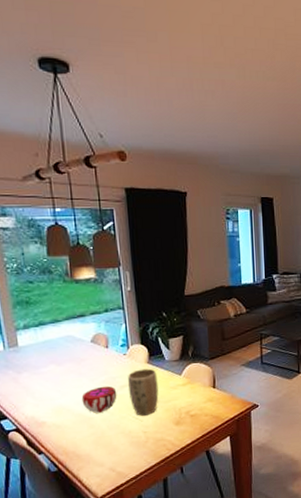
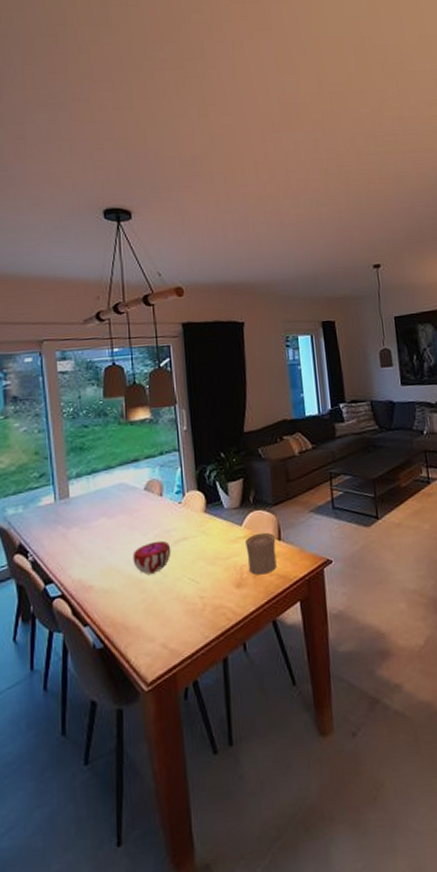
plant pot: present [128,368,159,416] -> none [183,518,217,577]
cup: none [184,381,211,415] -> present [245,532,277,575]

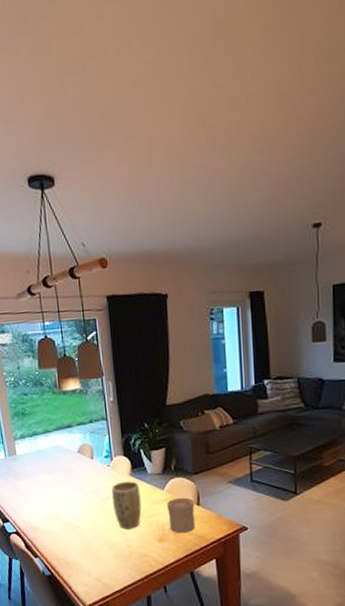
decorative bowl: present [132,540,171,575] -> none [70,496,102,523]
plant pot: none [183,518,217,577] -> present [112,481,142,529]

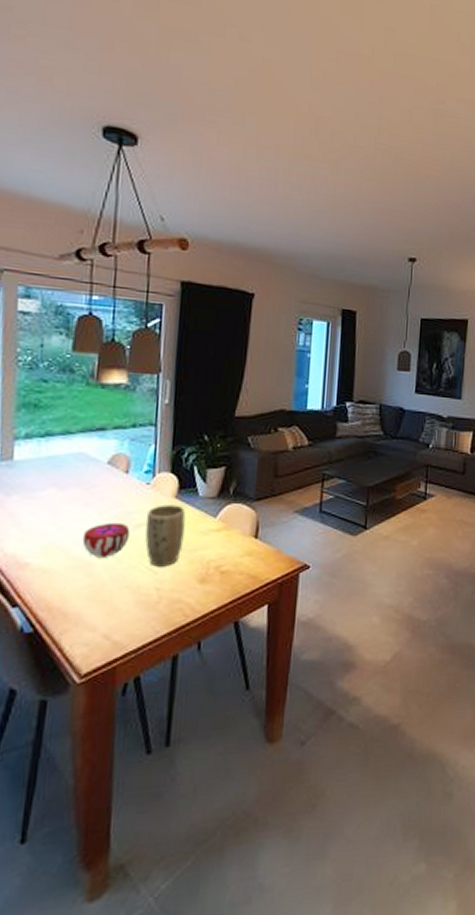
decorative bowl: none [70,496,102,523] -> present [82,522,130,557]
cup: present [167,497,195,533] -> none [217,528,252,572]

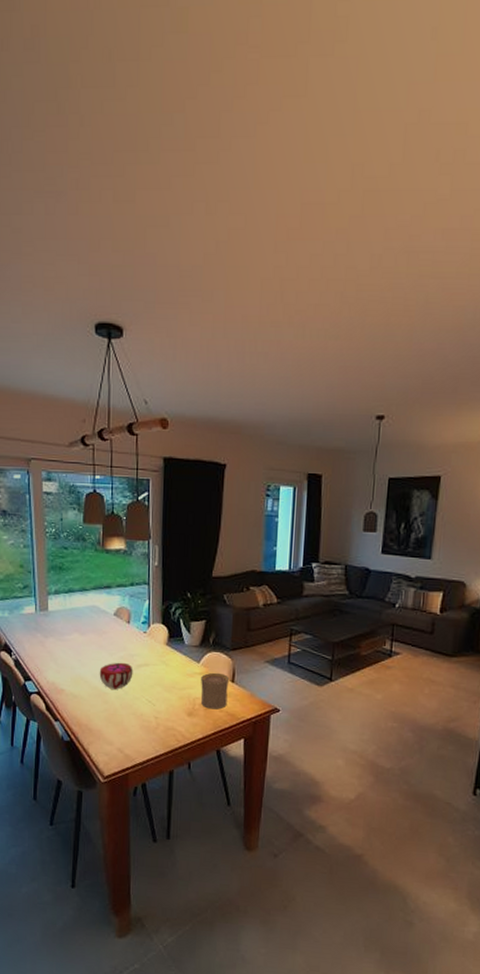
plant pot: present [145,504,186,567] -> none [145,650,175,700]
cup: none [217,528,252,572] -> present [201,672,230,710]

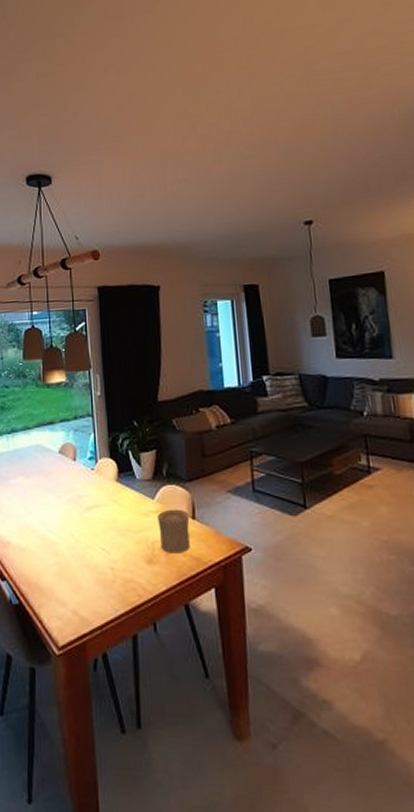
decorative bowl: present [99,662,133,690] -> none [47,505,83,538]

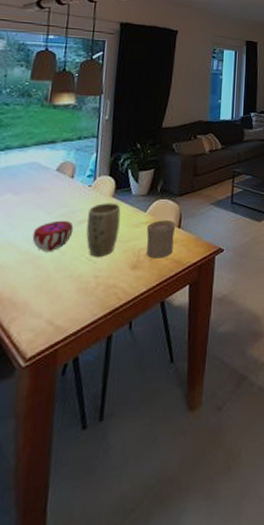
decorative bowl: none [47,505,83,538] -> present [32,220,74,252]
plant pot: none [95,488,129,547] -> present [86,202,121,257]

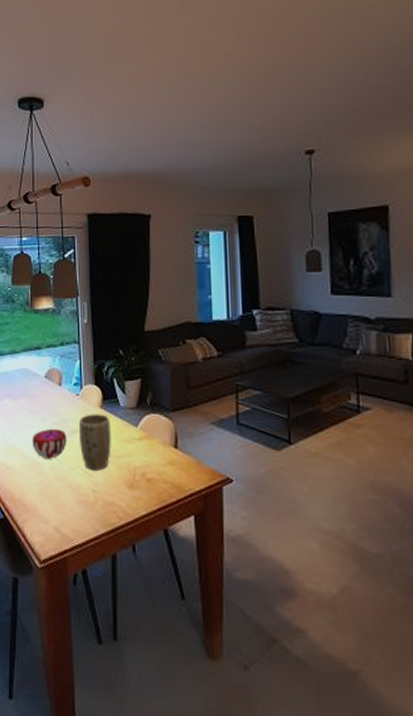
cup: present [147,219,176,259] -> none [140,437,172,481]

